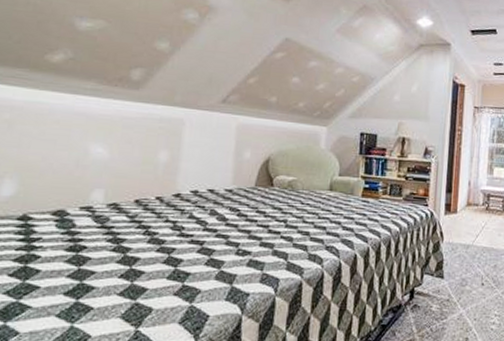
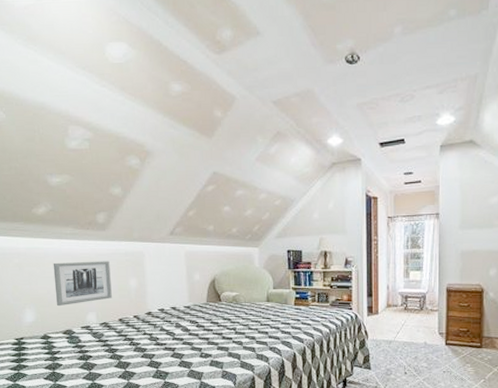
wall art: none [51,122,137,179] -> present [53,261,112,307]

